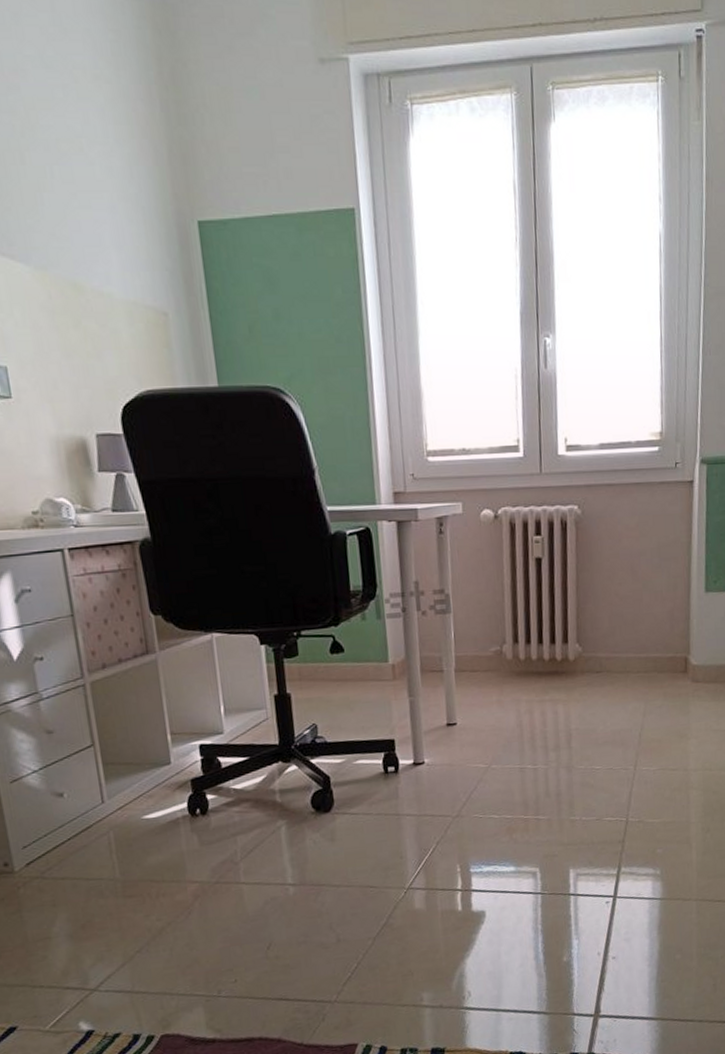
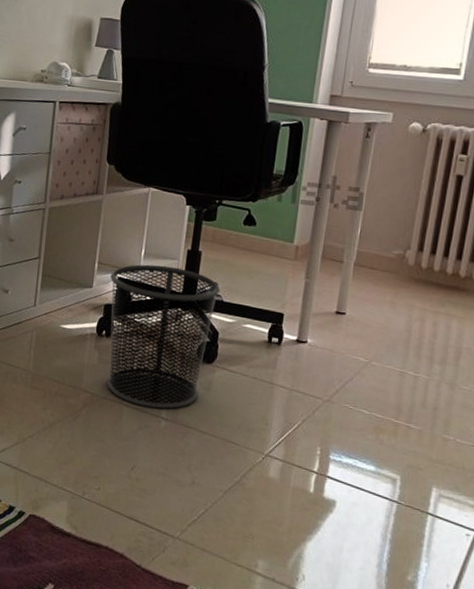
waste bin: none [189,717,323,880] -> present [106,264,220,410]

